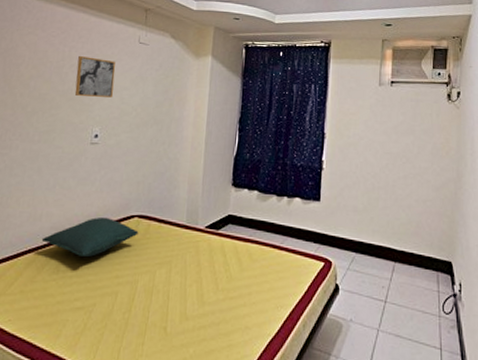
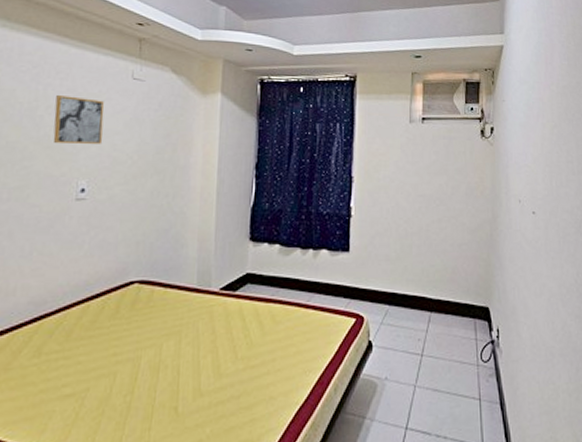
pillow: present [41,216,139,257] -> none [16,285,140,334]

